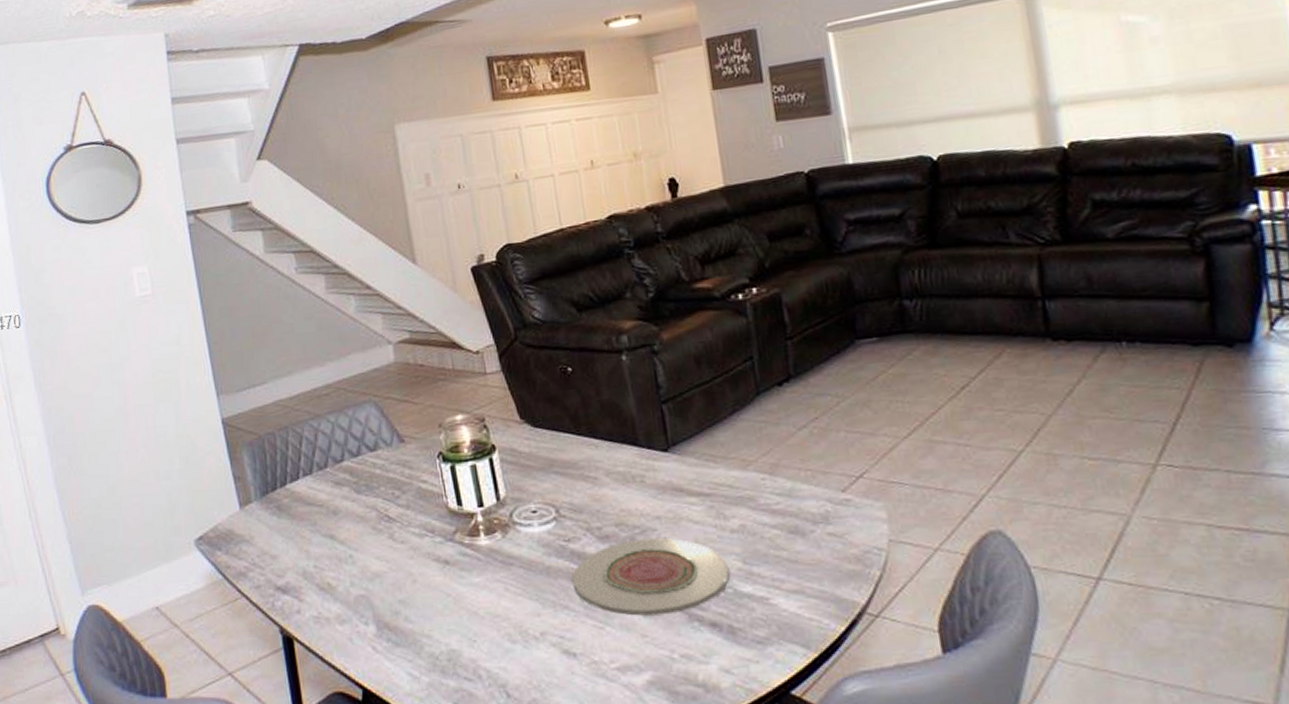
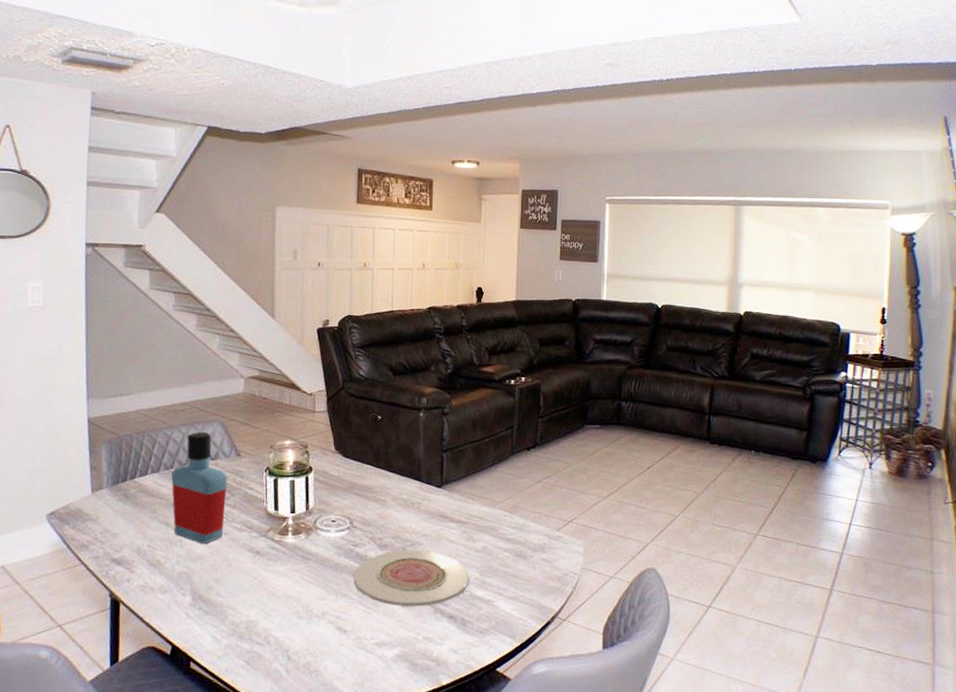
bottle: none [326,418,400,557] -> present [171,432,228,544]

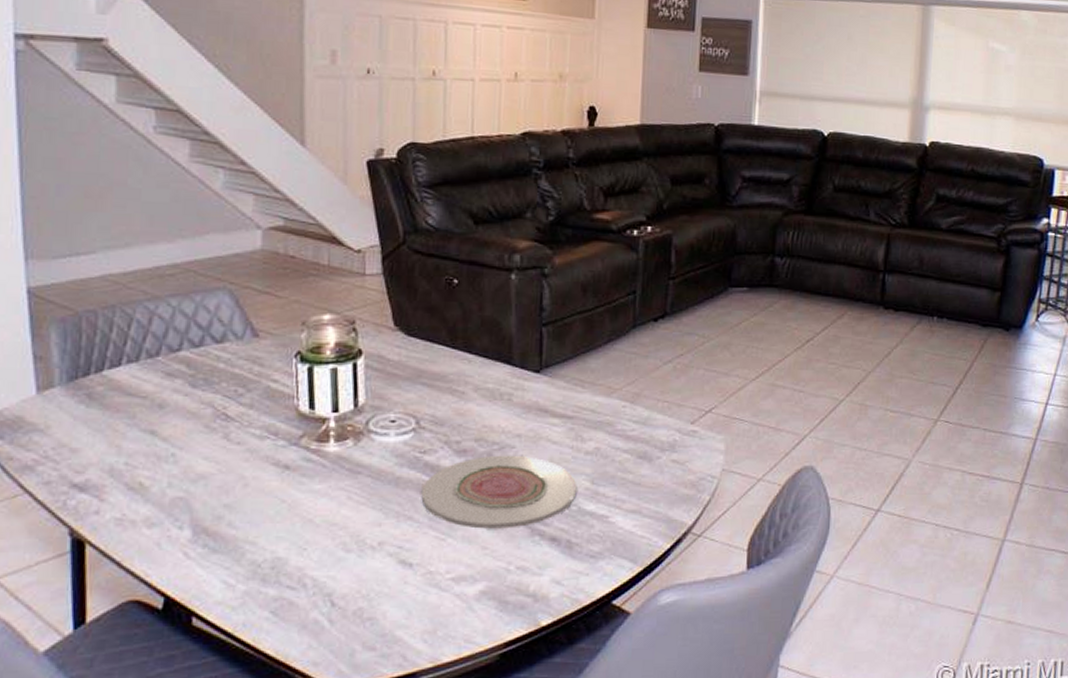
bottle: present [171,432,228,544] -> none [156,305,241,457]

